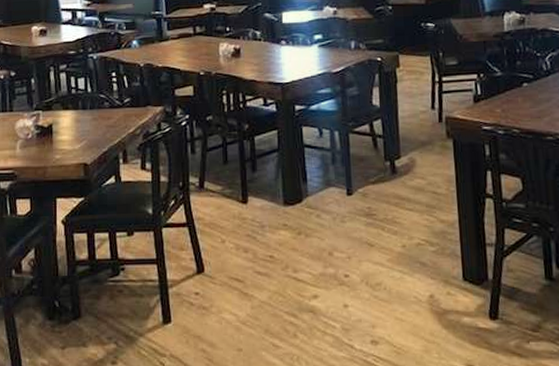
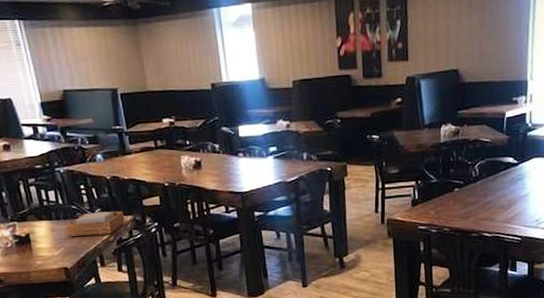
napkin holder: none [93,101,154,129] -> present [67,211,125,237]

